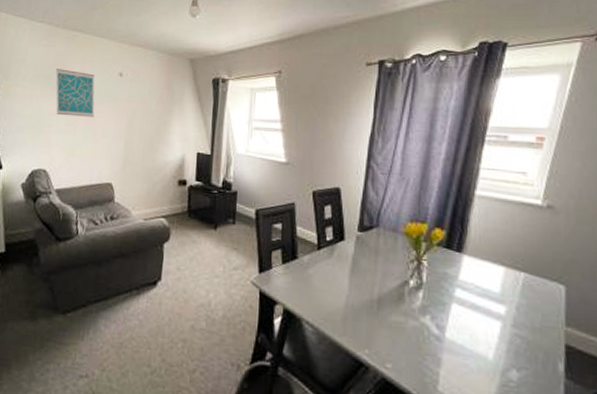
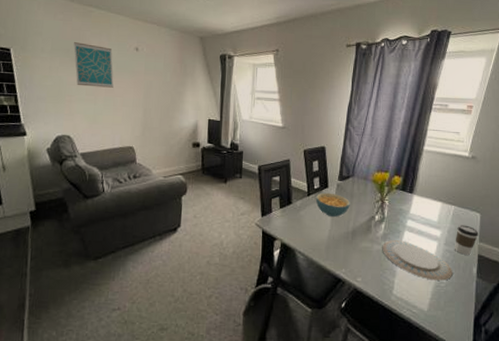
cereal bowl: none [329,246,374,279] -> present [316,192,350,217]
plate: none [420,314,527,378] -> present [382,240,453,281]
coffee cup: none [527,298,565,344] -> present [455,224,479,255]

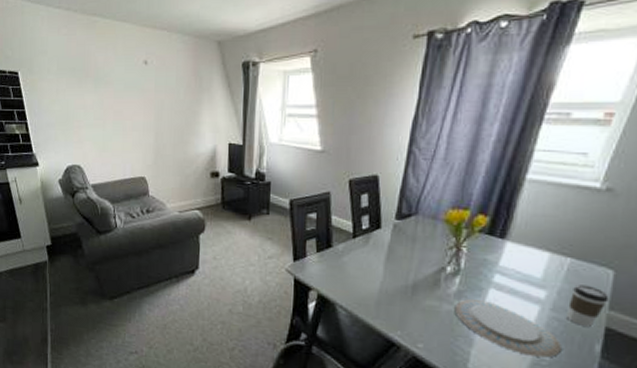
wall art: present [73,42,114,88] -> none [79,59,122,110]
cereal bowl: present [316,192,350,217] -> none [364,234,411,266]

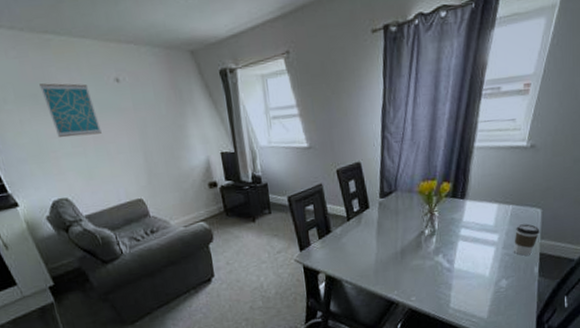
wall art: none [79,59,122,110] -> present [39,83,102,138]
plate: present [454,299,561,358] -> none [435,251,513,287]

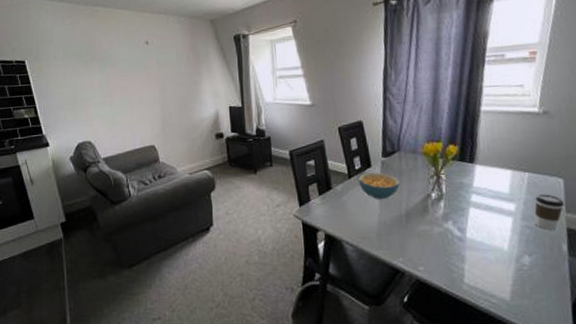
wall art: present [39,83,102,138] -> none [84,44,128,89]
cereal bowl: none [357,213,396,239] -> present [359,172,400,199]

